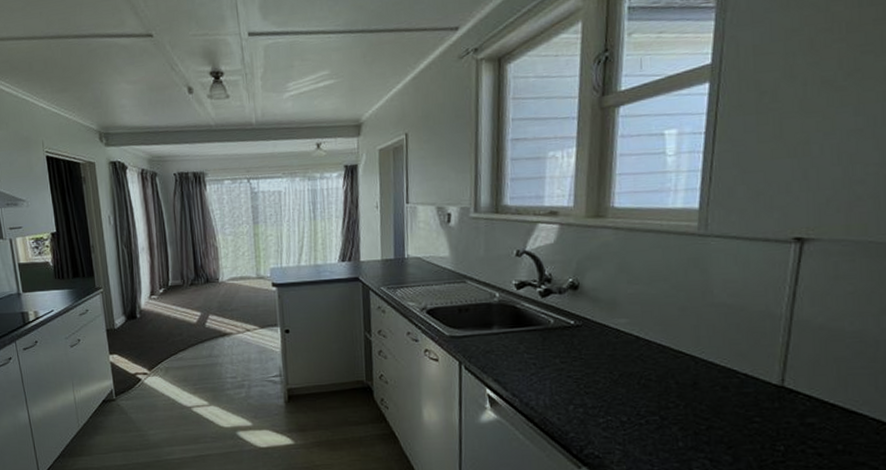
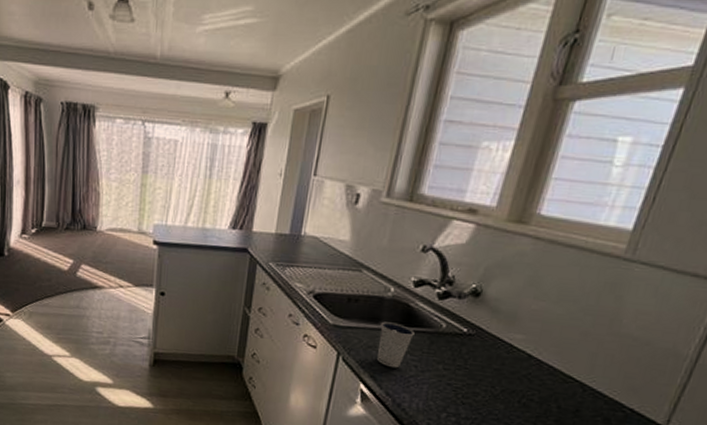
dixie cup: none [494,325,526,369] -> present [377,321,415,368]

